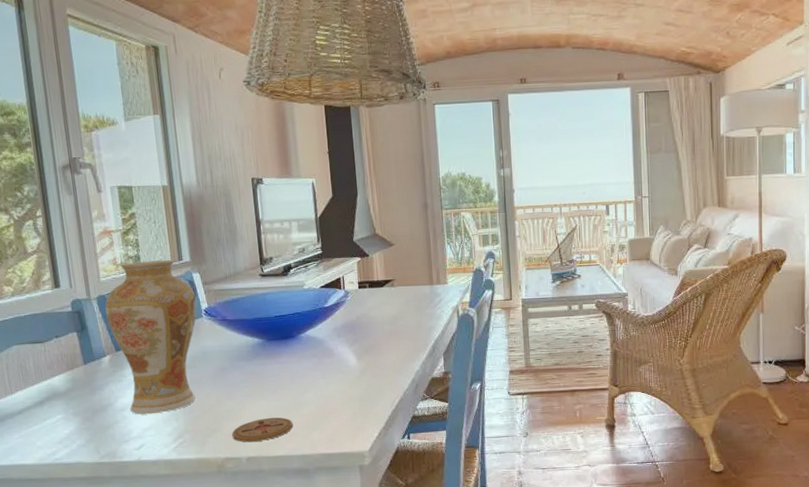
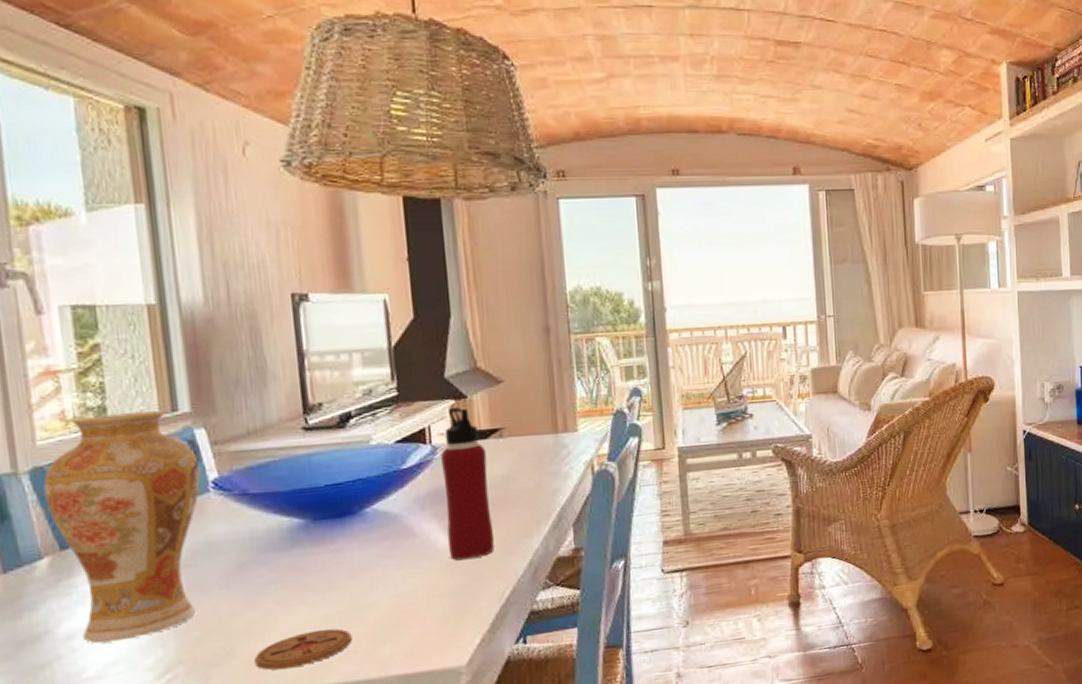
water bottle: none [351,263,388,375] -> present [441,407,494,561]

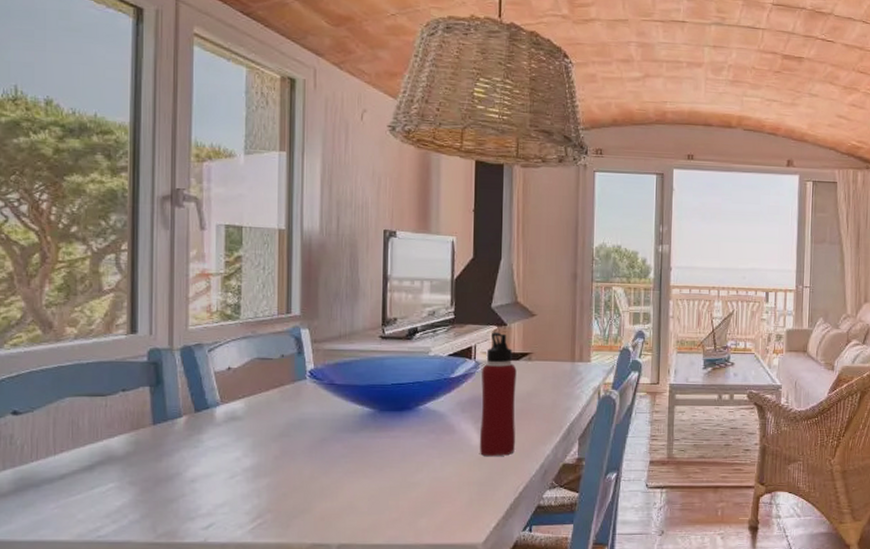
vase: present [43,411,201,644] -> none [189,311,301,488]
coaster: present [254,628,352,670] -> none [323,500,398,527]

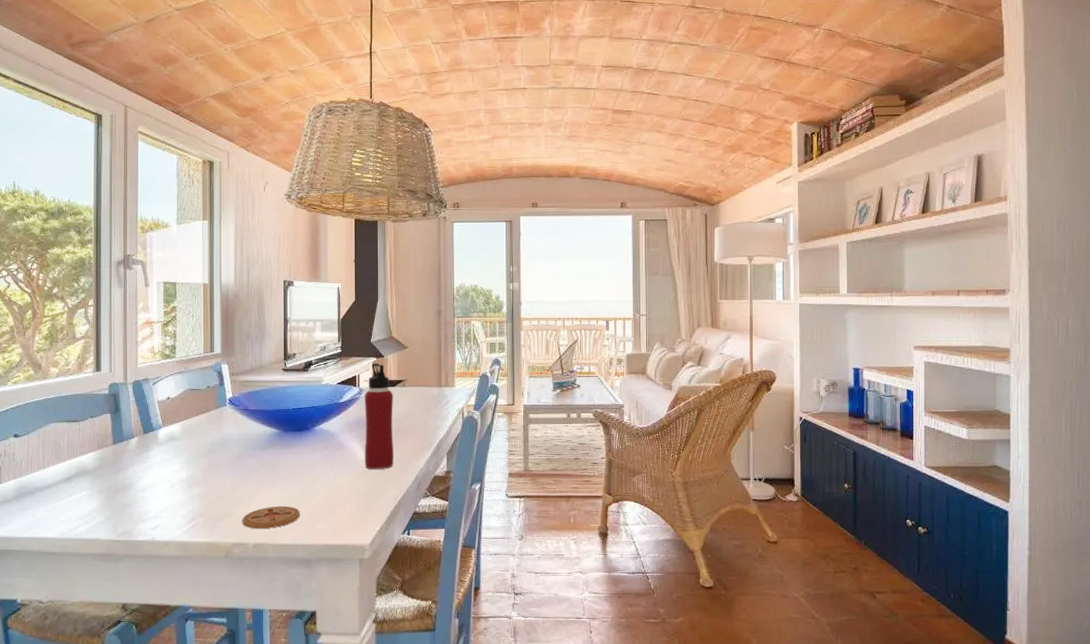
coaster: none [323,500,398,527] -> present [242,506,300,529]

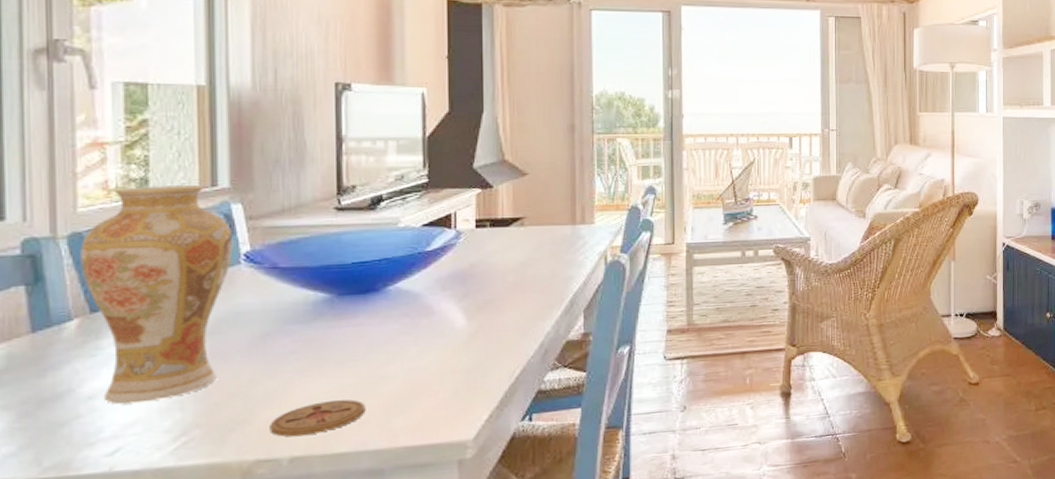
vase: none [139,351,223,496] -> present [80,185,234,405]
water bottle: present [364,363,394,470] -> none [464,195,508,340]

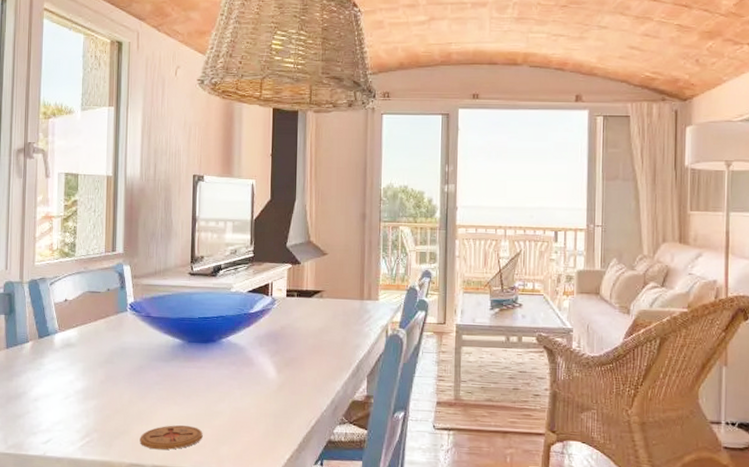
vase: present [80,185,234,405] -> none [35,249,124,408]

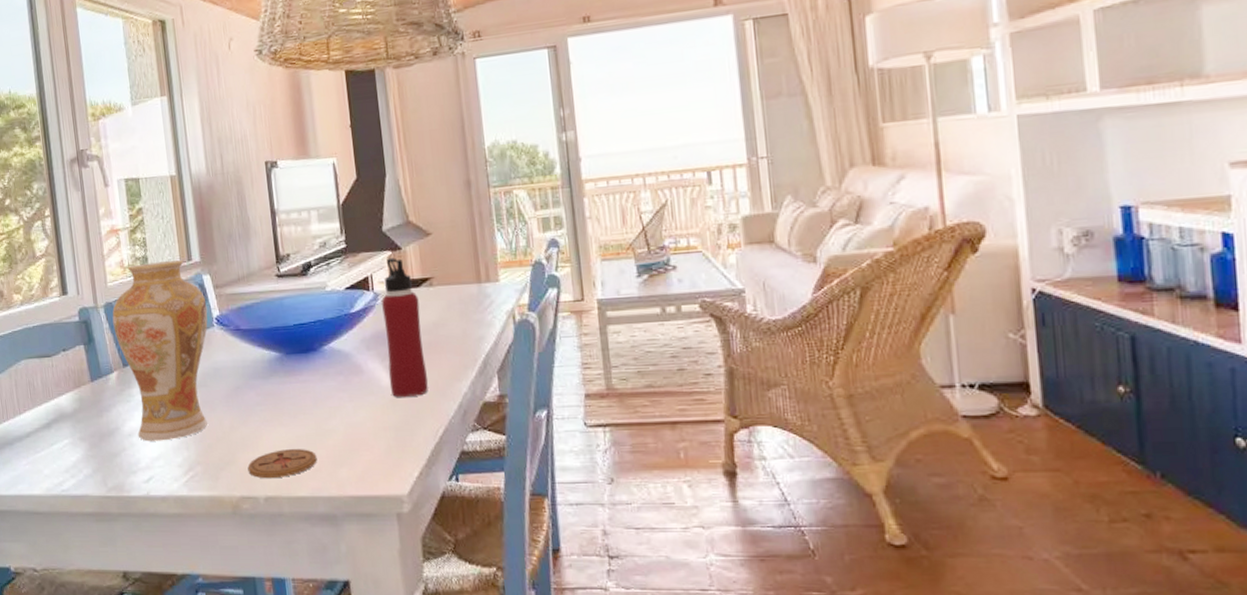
vase: none [35,249,124,408] -> present [112,260,208,442]
water bottle: none [275,270,309,391] -> present [382,257,428,398]

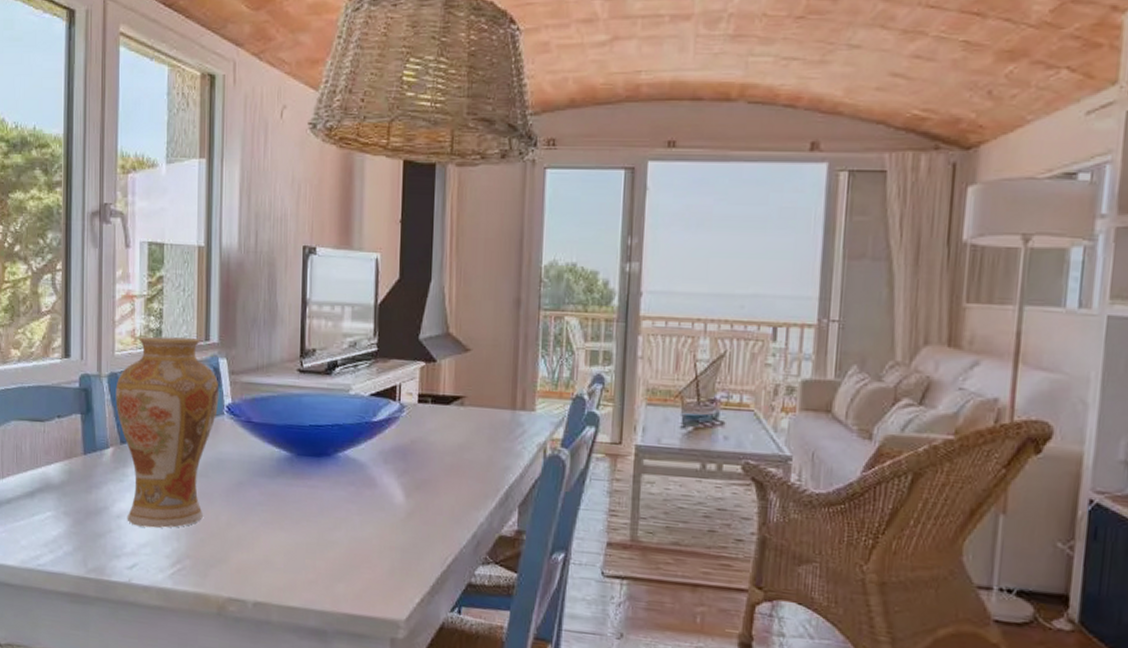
coaster: present [247,449,317,479] -> none [239,554,315,584]
water bottle: present [382,257,428,398] -> none [402,369,447,520]

